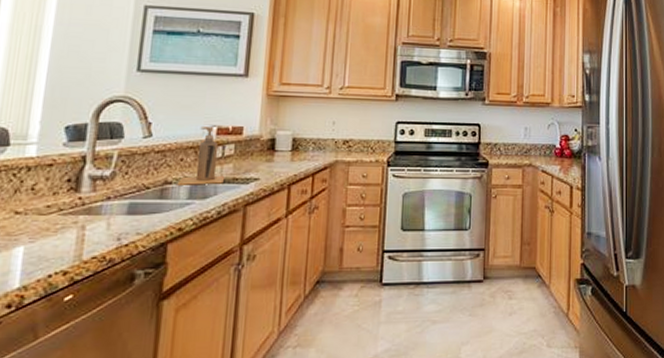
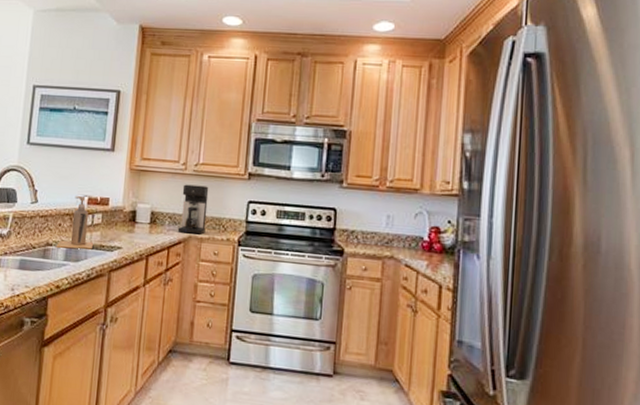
coffee maker: none [322,108,356,158] -> present [177,184,209,235]

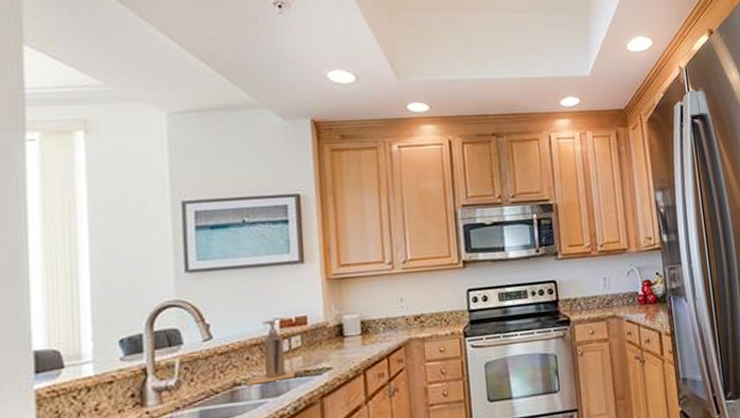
coffee maker: present [177,184,209,235] -> none [393,282,427,337]

